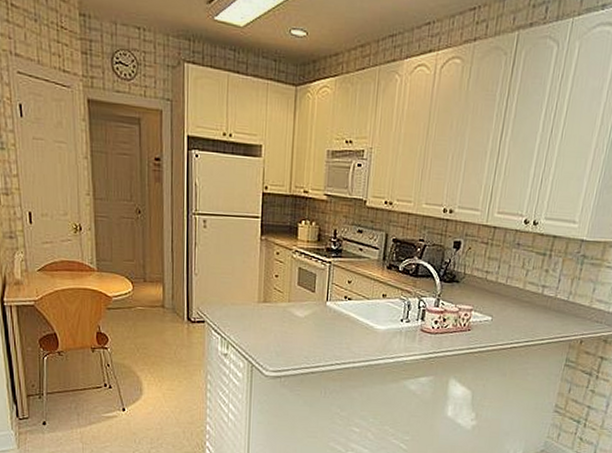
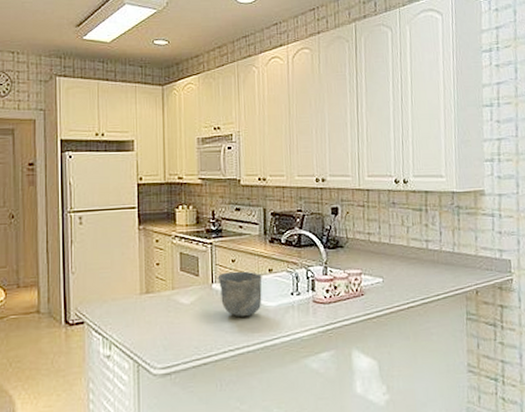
cup: none [332,292,376,336] -> present [217,271,262,317]

